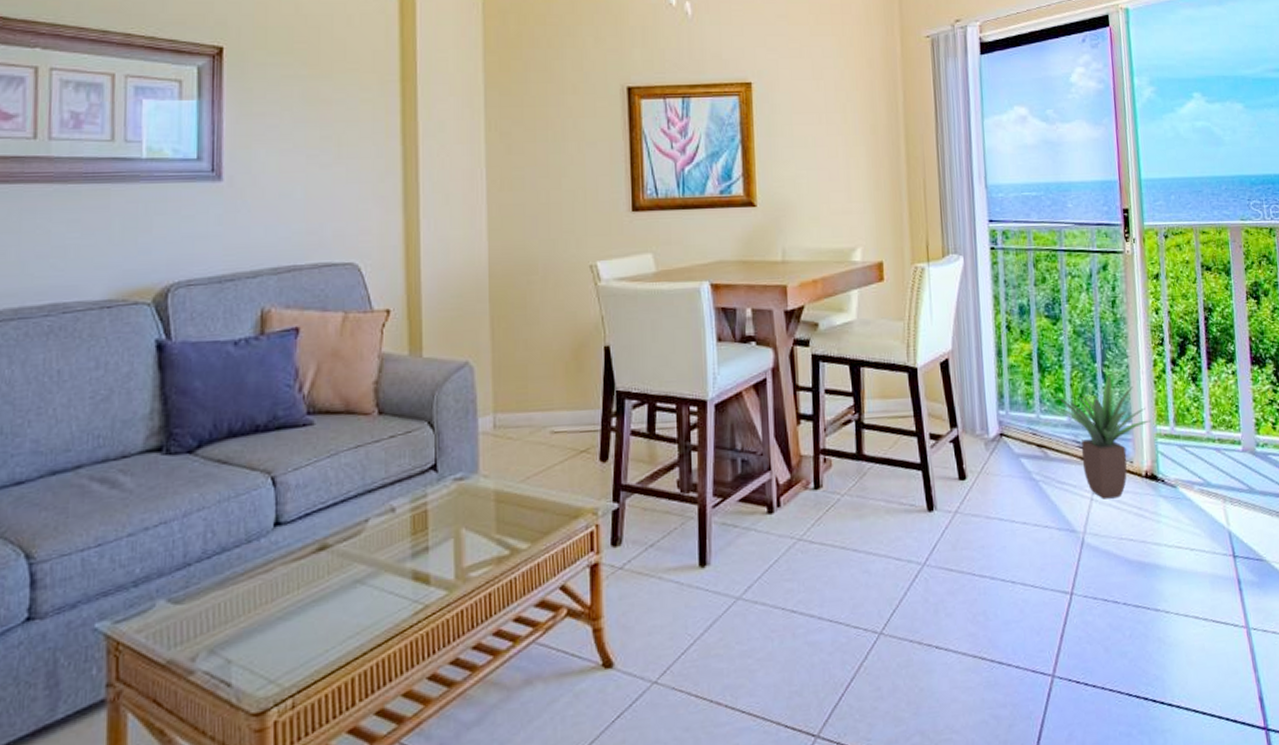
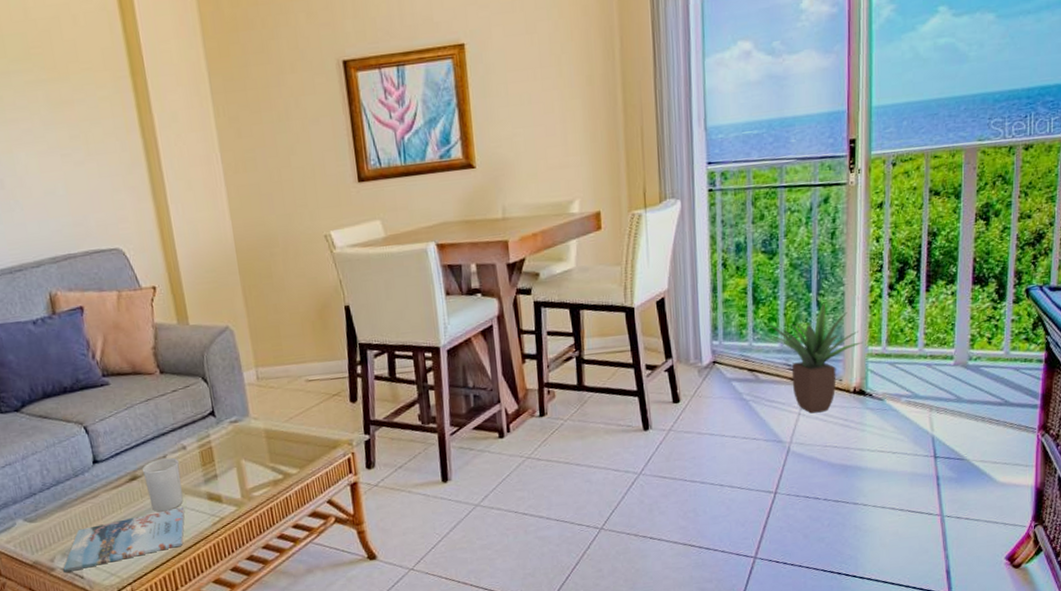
magazine: none [206,588,381,677] -> present [63,506,185,572]
candle holder: none [335,522,384,595] -> present [141,457,183,512]

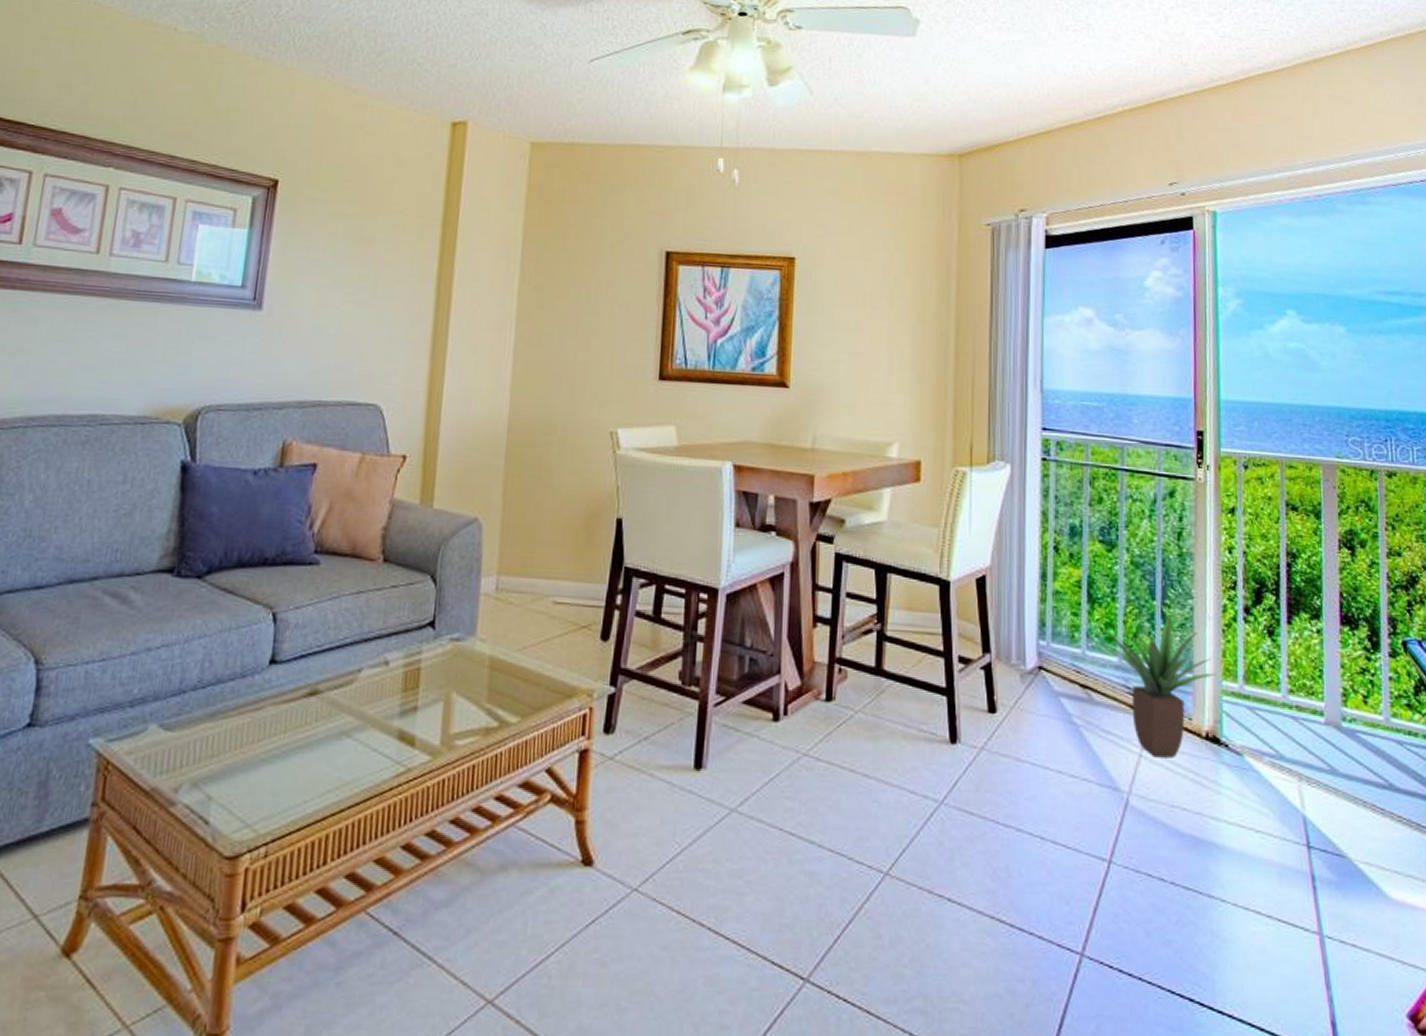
magazine: present [63,506,185,572] -> none [186,743,366,811]
candle holder: present [141,457,183,512] -> none [324,672,376,746]

